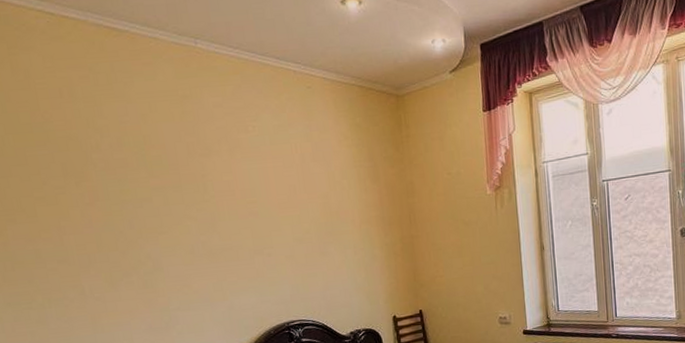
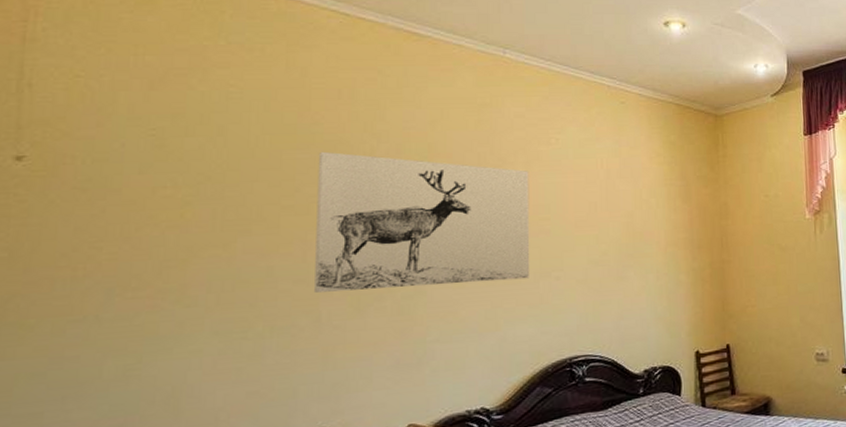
wall art: none [54,147,246,271] -> present [315,151,530,293]

